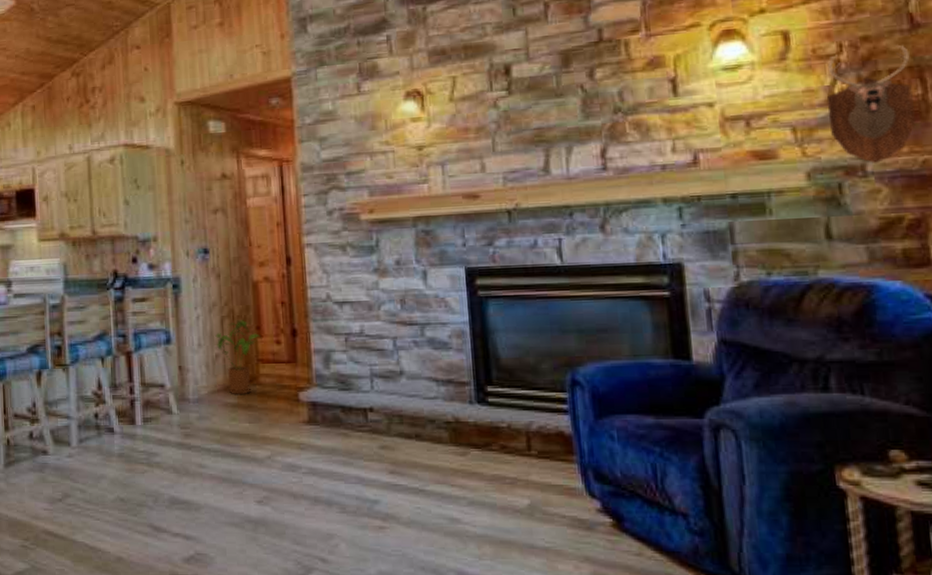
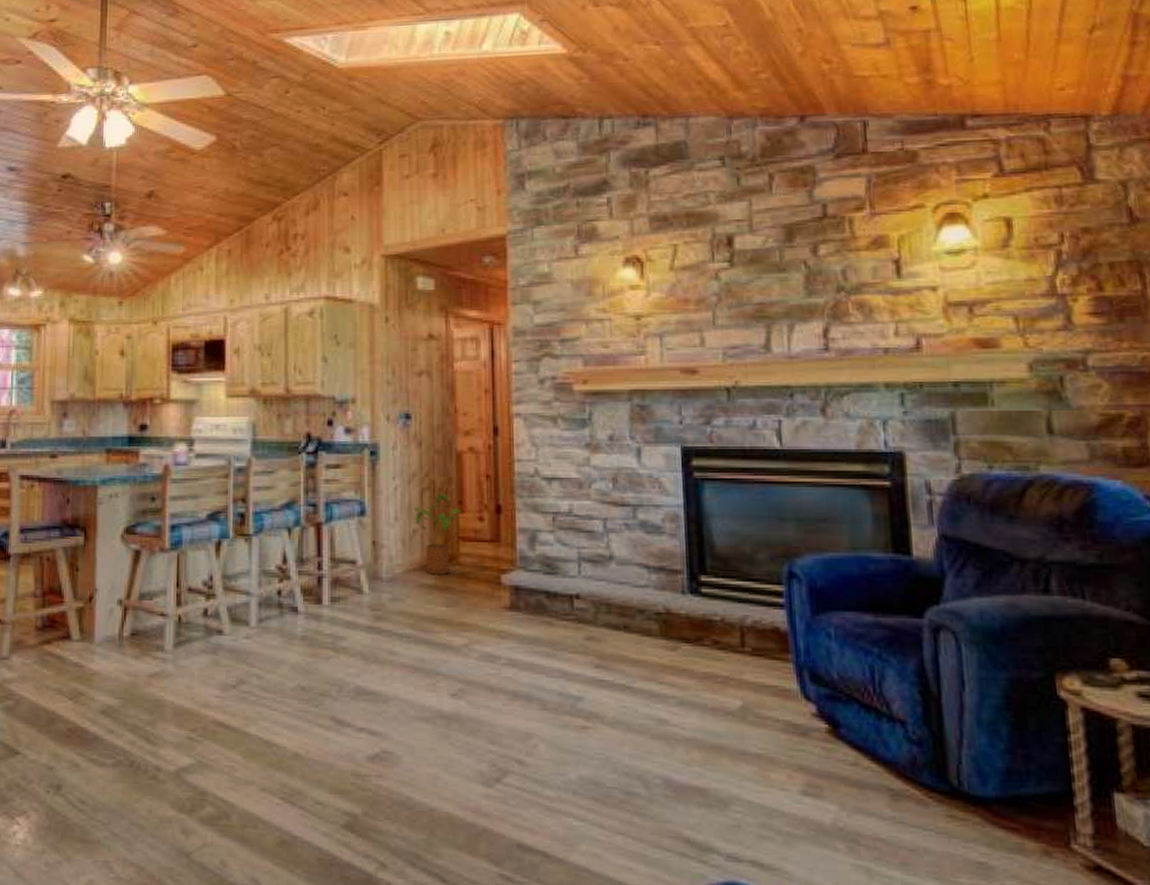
mounted trophy: present [826,45,916,164] -> none [1048,239,1135,359]

